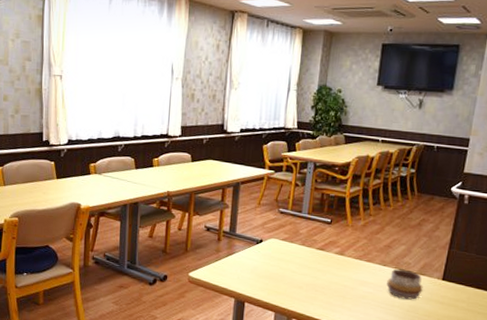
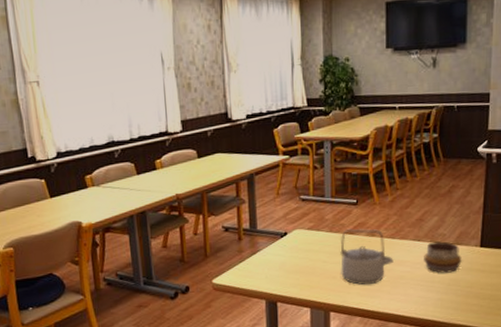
teapot: none [307,244,358,300] -> present [340,228,394,285]

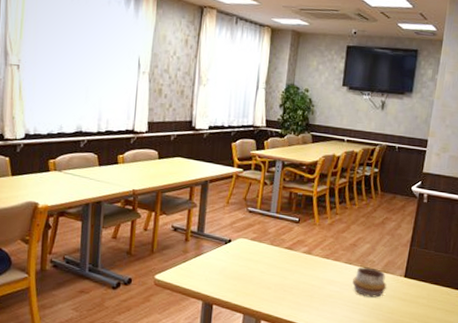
teapot: present [340,228,394,285] -> none [275,244,325,300]

